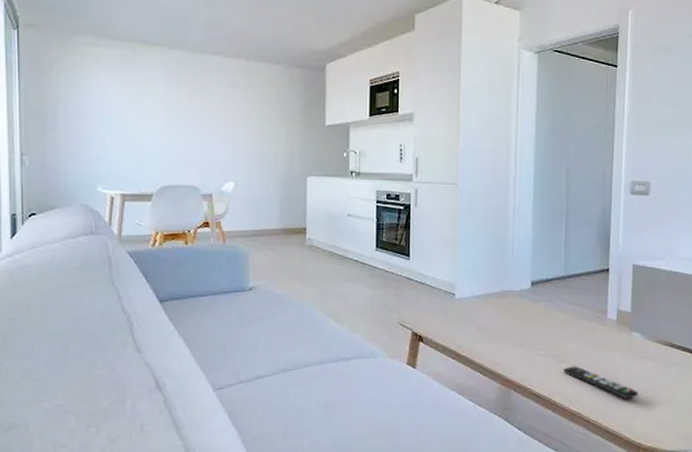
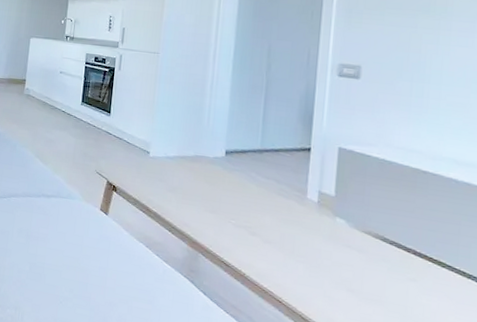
remote control: present [563,366,638,399] -> none [255,241,341,288]

